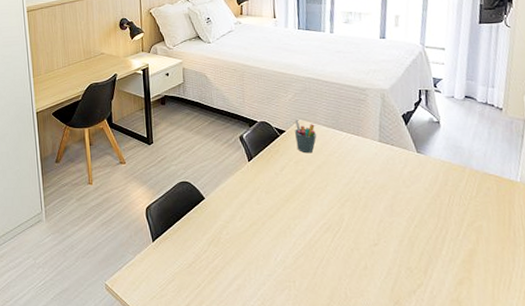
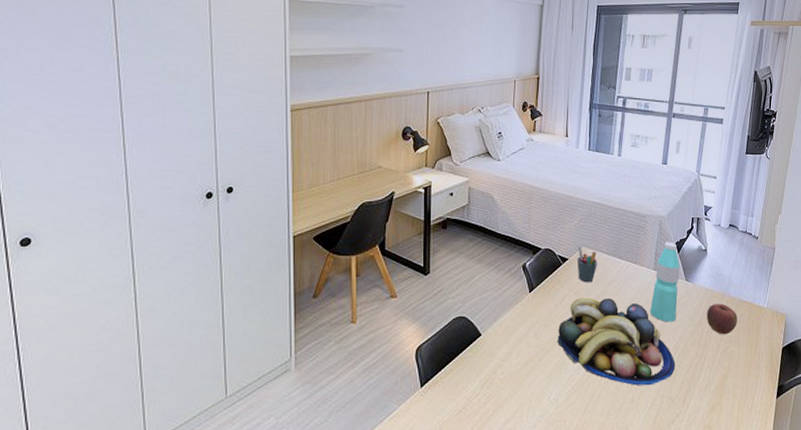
fruit bowl: none [280,167,412,255] -> present [557,297,675,386]
water bottle: none [378,114,409,193] -> present [650,242,680,322]
apple: none [445,176,484,208] -> present [707,303,738,335]

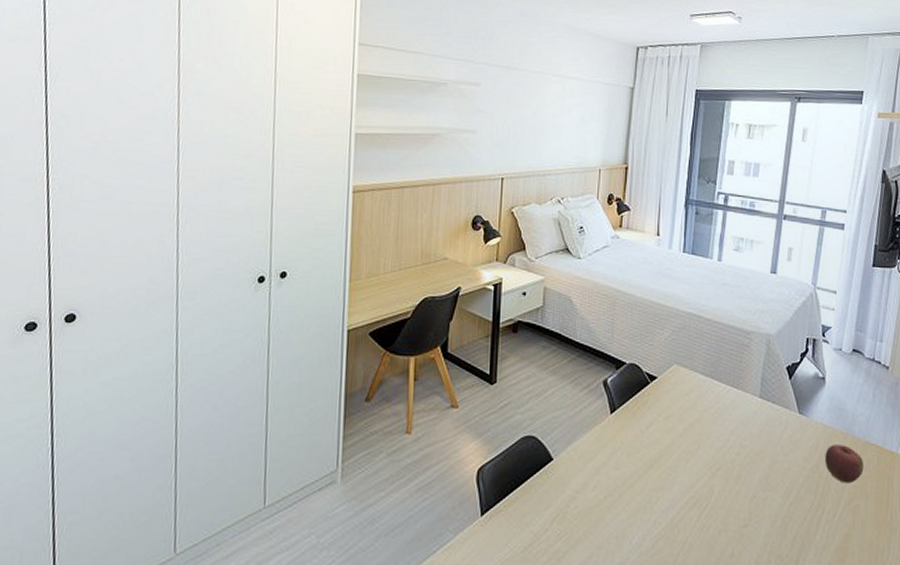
fruit bowl: present [557,297,675,386] -> none [642,424,786,539]
pen holder: present [576,247,598,283] -> none [667,364,693,408]
water bottle: present [650,242,680,322] -> none [755,365,792,462]

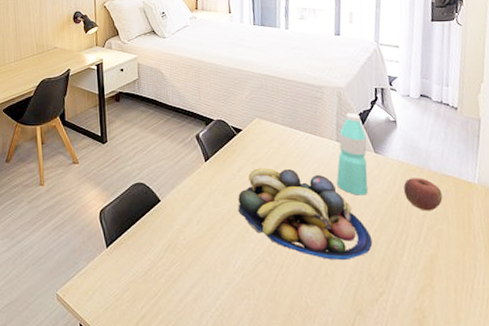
fruit bowl: none [642,424,786,539] -> present [238,168,373,261]
water bottle: none [755,365,792,462] -> present [336,113,368,195]

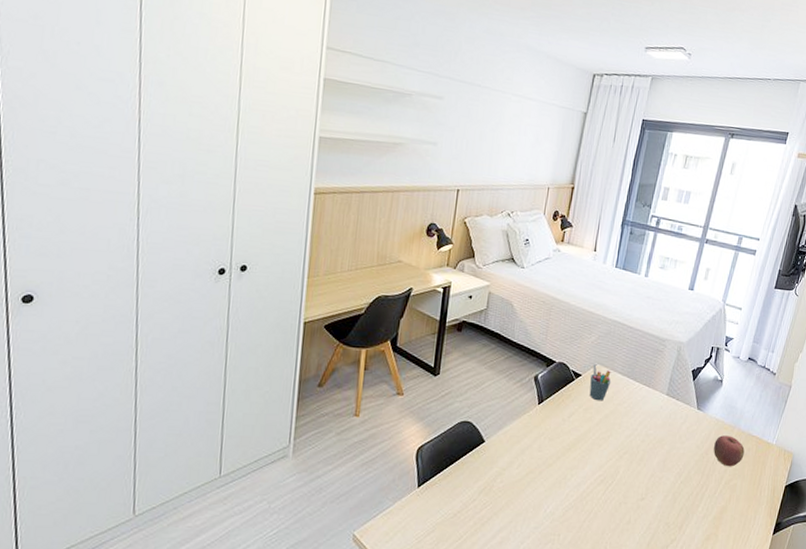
fruit bowl: present [238,168,373,261] -> none [561,415,677,509]
pen holder: none [251,118,274,154] -> present [589,364,611,401]
water bottle: present [336,113,368,195] -> none [658,368,694,449]

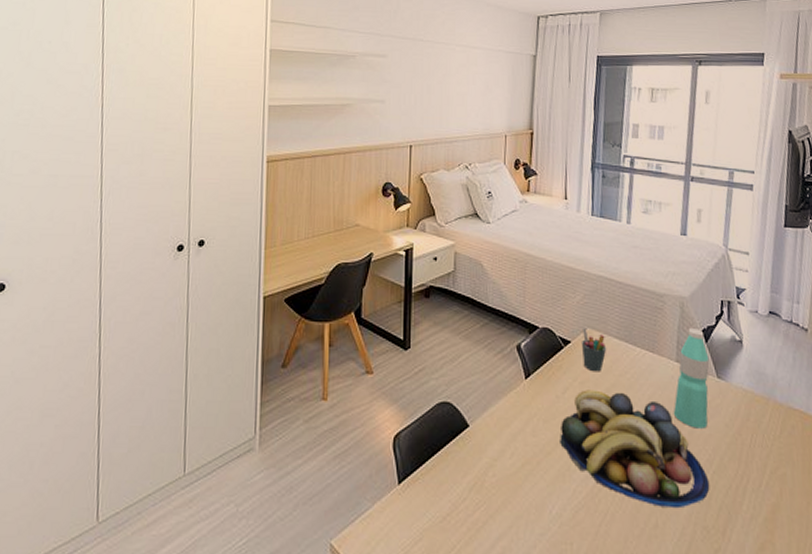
fruit bowl: none [561,415,677,509] -> present [560,390,710,509]
water bottle: none [658,368,694,449] -> present [674,328,710,429]
apple: present [713,435,745,467] -> none [747,410,788,451]

